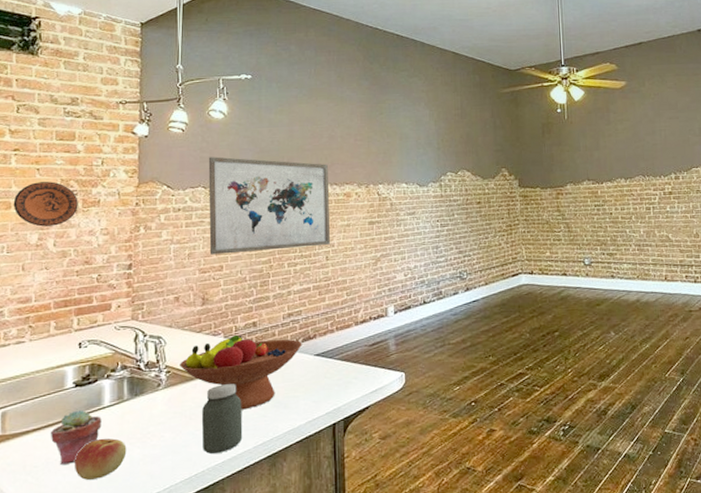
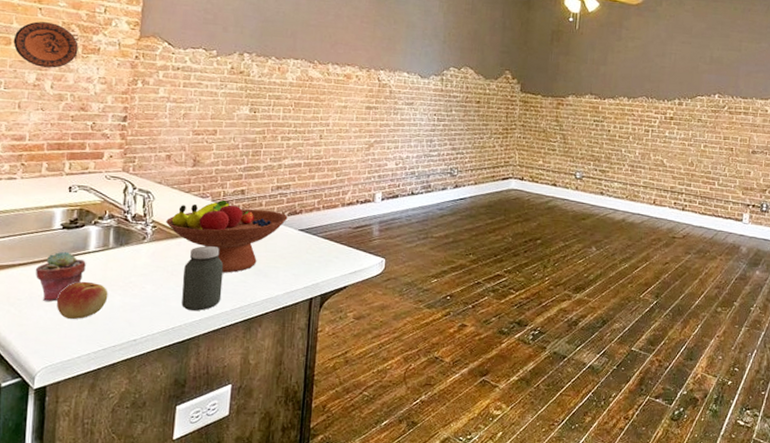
wall art: present [208,157,330,255] -> none [205,19,331,124]

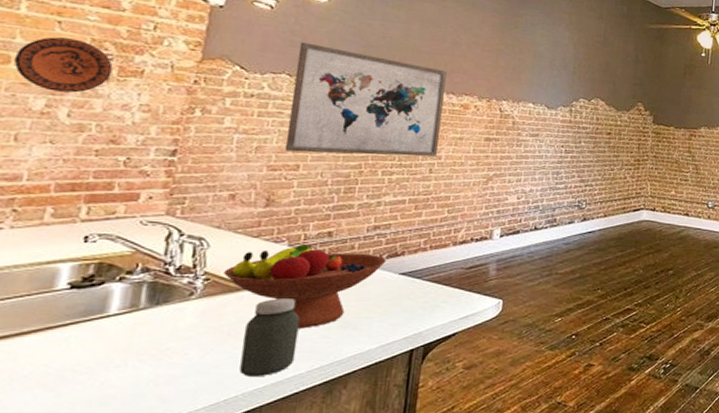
potted succulent: present [35,251,86,301] -> none [22,317,103,382]
apple: present [57,281,108,320] -> none [52,352,134,403]
wall art: none [205,19,331,124] -> present [284,42,447,157]

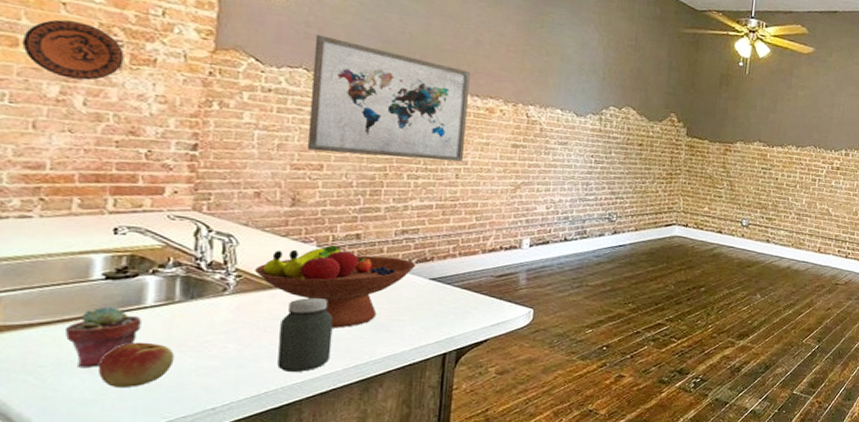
potted succulent: none [22,317,103,382] -> present [64,306,141,367]
apple: none [52,352,134,403] -> present [99,342,175,389]

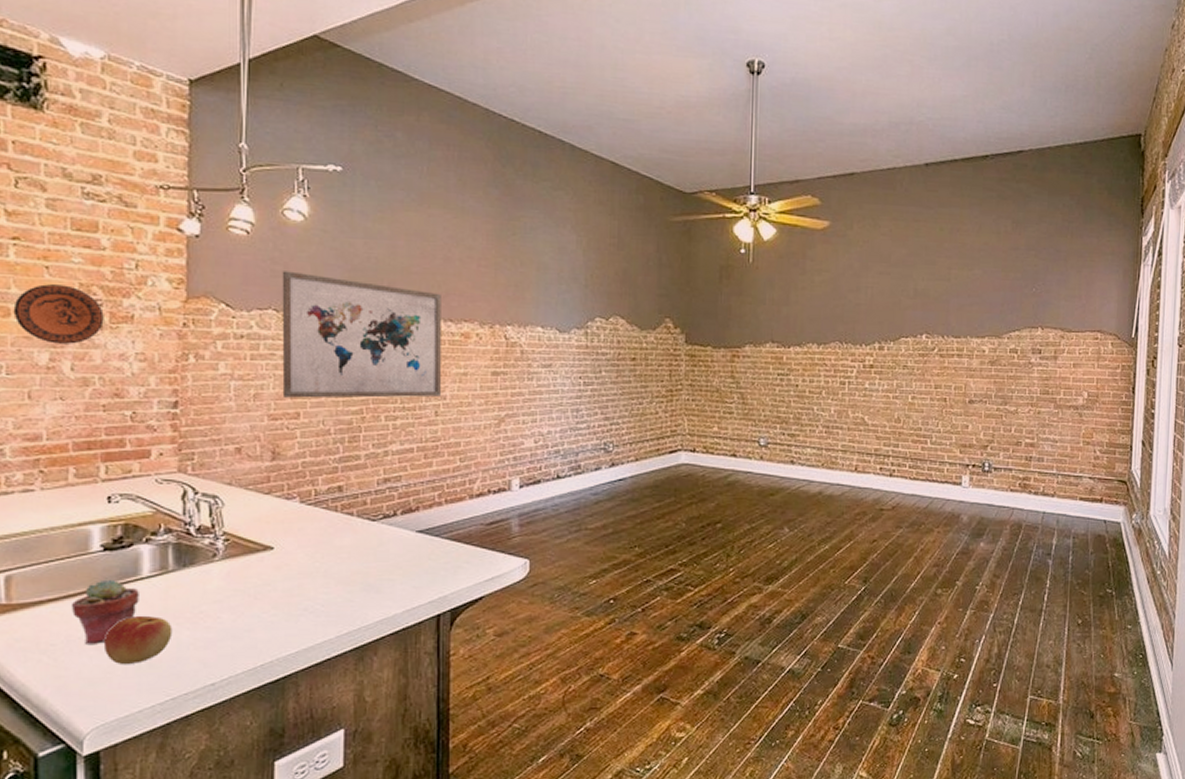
fruit bowl: present [255,245,416,328] -> none [242,499,401,592]
jar: present [277,298,334,372] -> none [271,560,322,641]

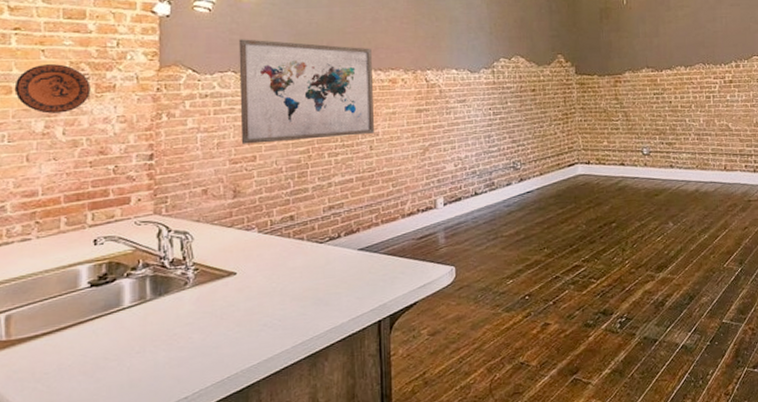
potted succulent: present [71,579,139,644] -> none [62,311,121,371]
apple: present [105,615,173,665] -> none [91,341,150,387]

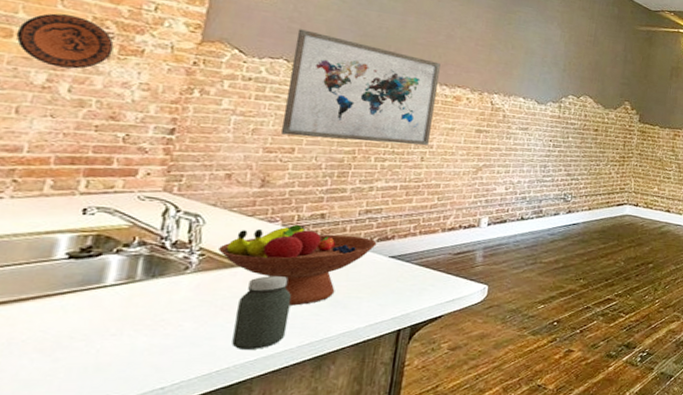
fruit bowl: none [209,229,345,308] -> present [218,224,377,306]
jar: none [235,281,280,355] -> present [232,276,292,349]

